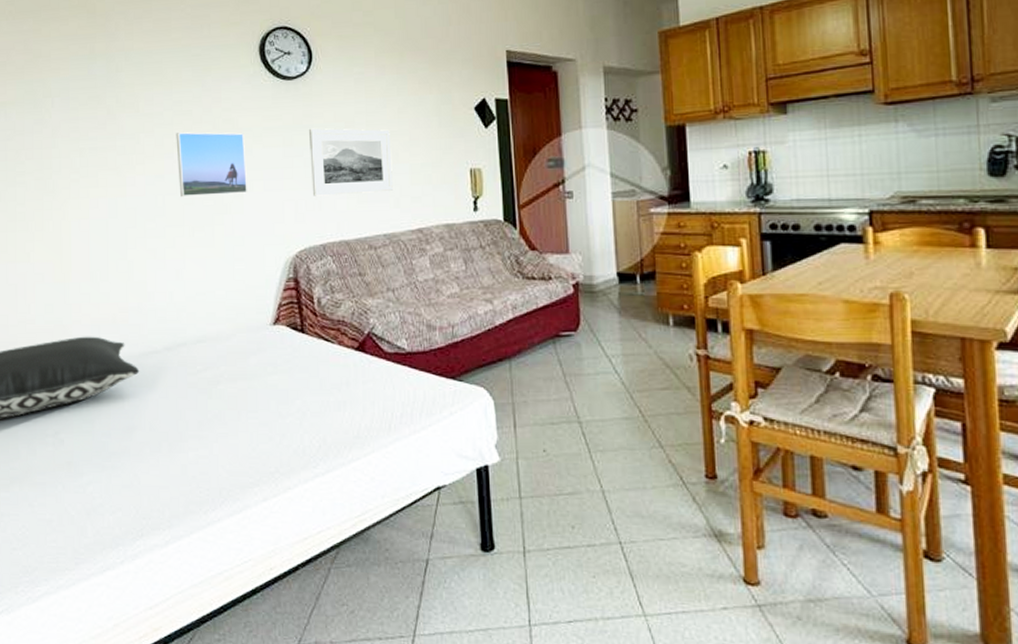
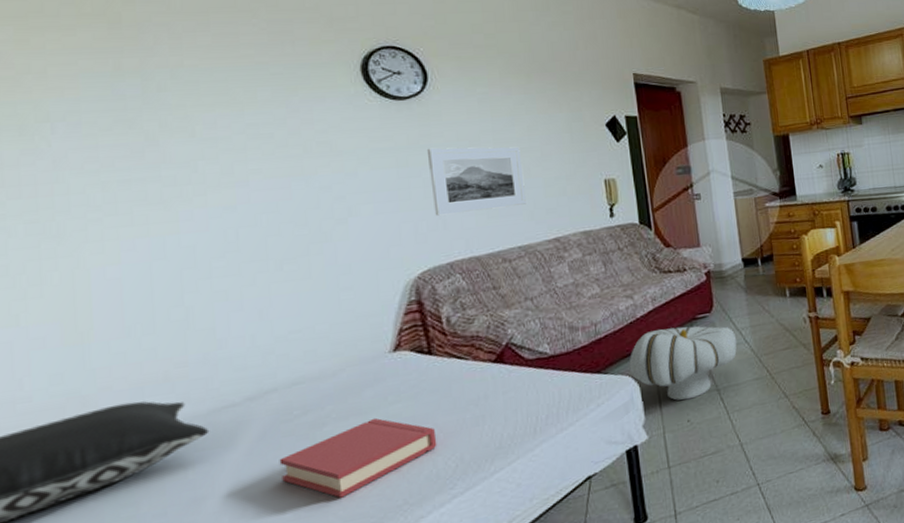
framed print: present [176,132,248,198] -> none [251,155,354,229]
hardback book: none [185,385,305,453] -> present [279,417,437,498]
ottoman: none [484,342,605,427] -> present [629,326,737,401]

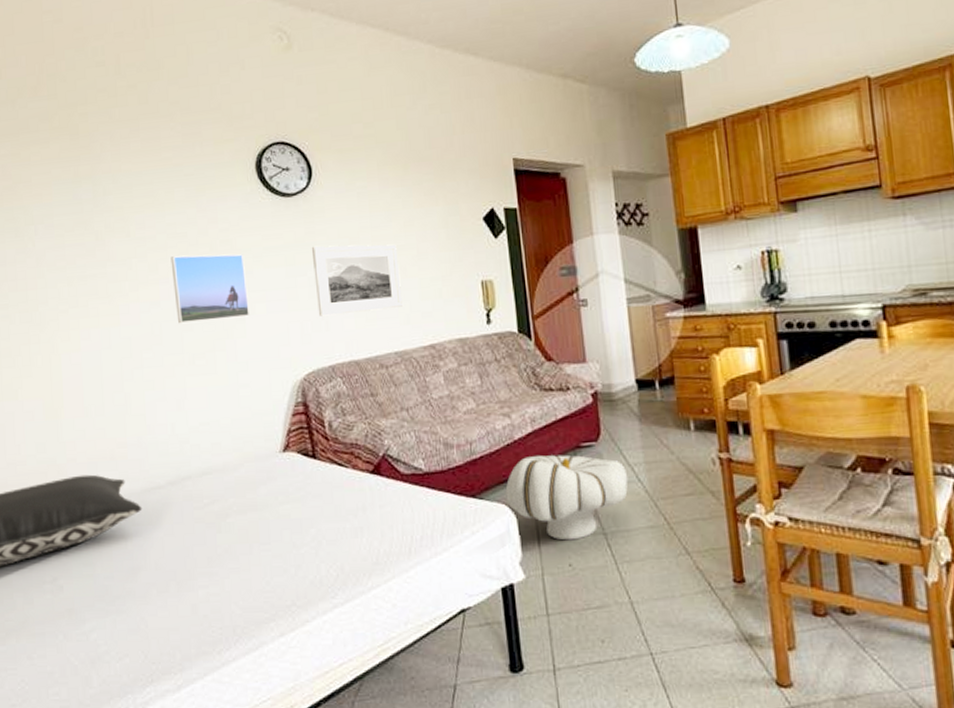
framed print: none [251,155,354,229] -> present [170,254,251,324]
hardback book: present [279,417,437,498] -> none [193,515,321,589]

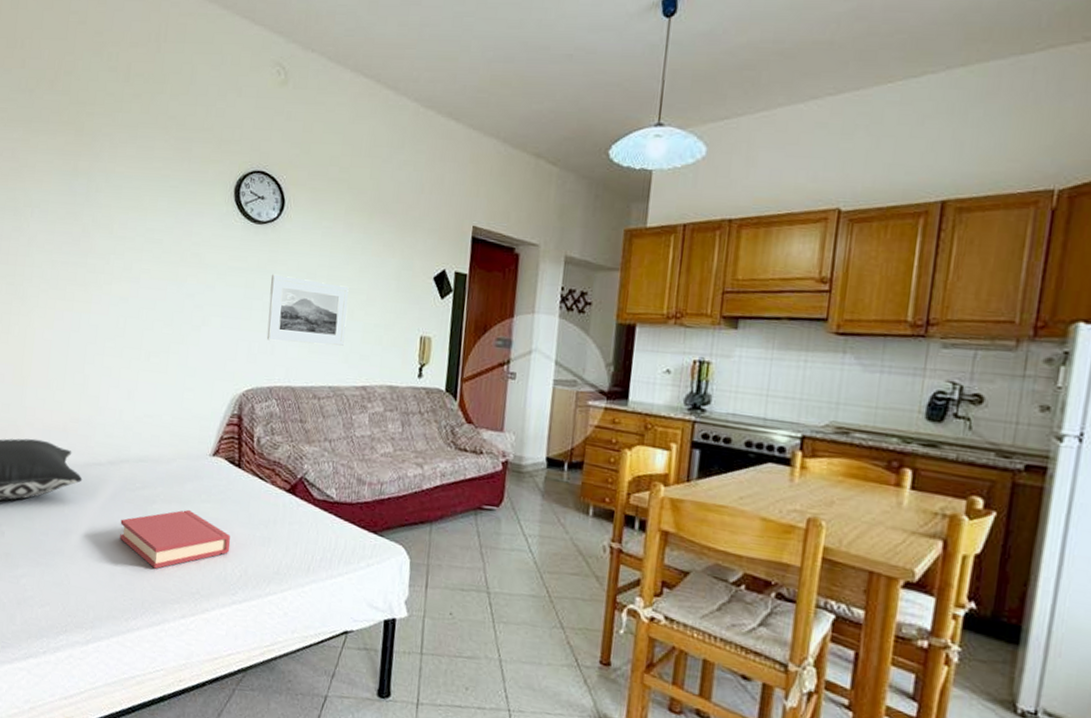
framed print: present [170,254,251,324] -> none [141,259,210,328]
hardback book: none [193,515,321,589] -> present [120,509,231,569]
ottoman: present [505,455,629,541] -> none [404,507,521,593]

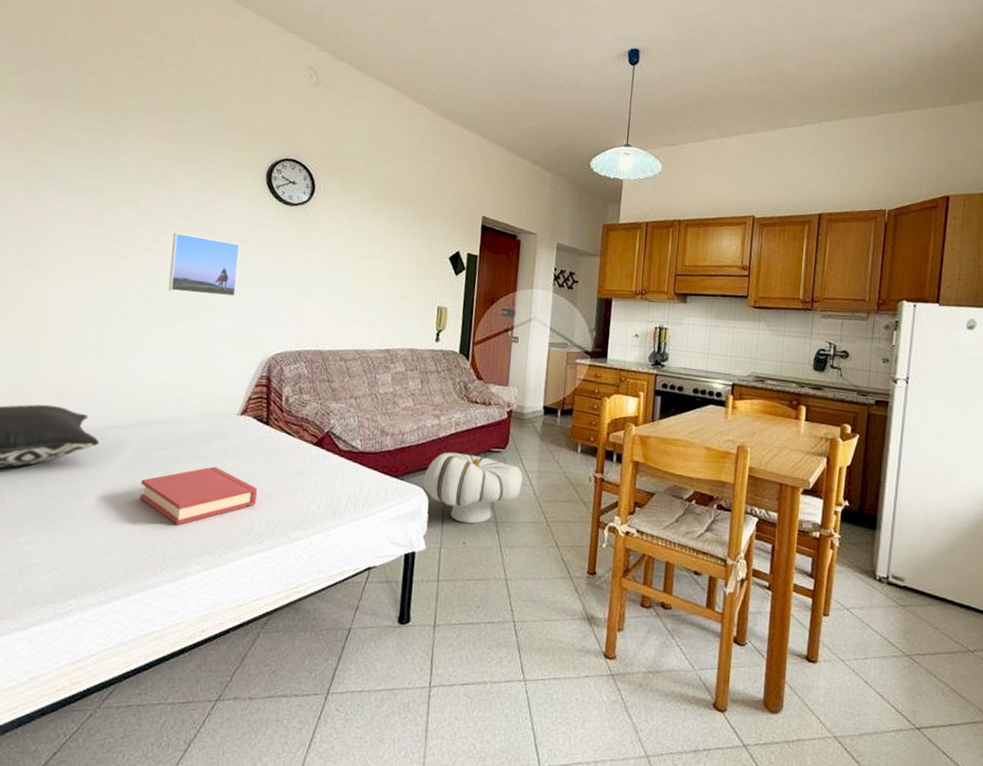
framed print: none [141,259,210,328] -> present [168,233,241,297]
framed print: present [266,274,349,346] -> none [296,250,374,315]
ottoman: none [404,507,521,593] -> present [423,452,523,524]

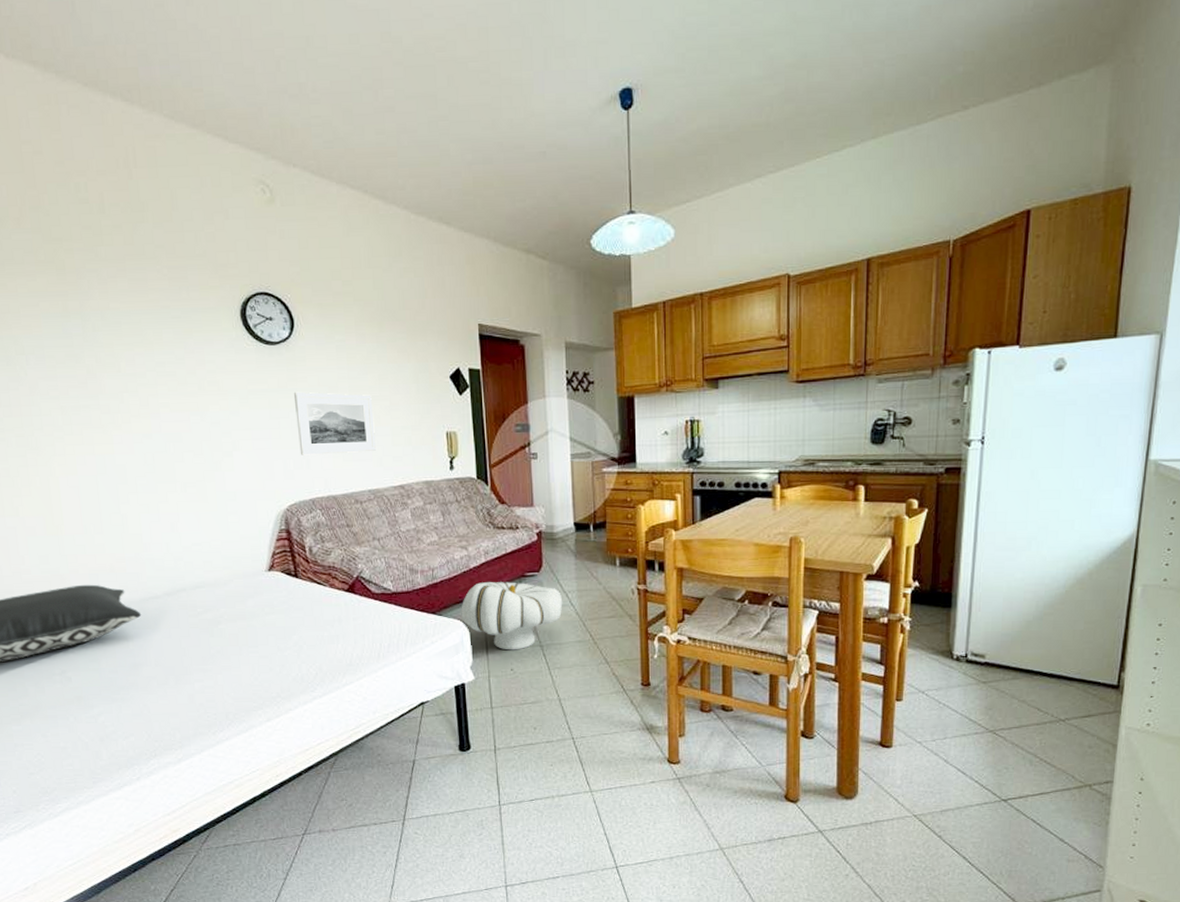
hardback book: present [140,466,258,525] -> none [189,623,302,683]
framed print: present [168,233,241,297] -> none [161,393,238,455]
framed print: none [296,250,374,315] -> present [293,391,376,455]

